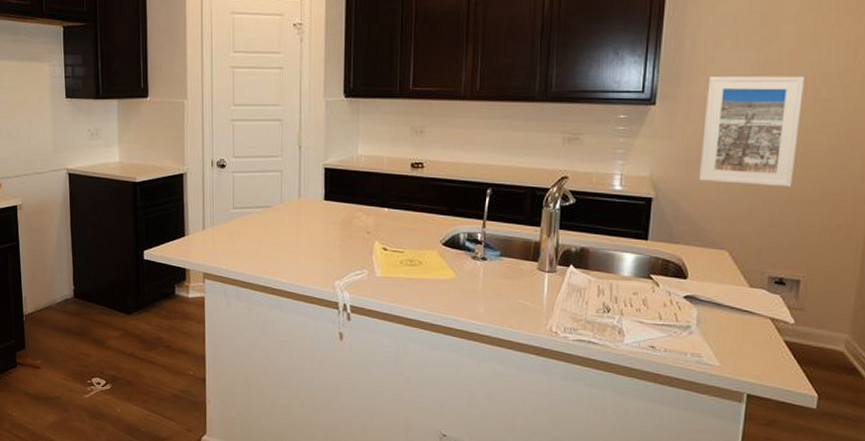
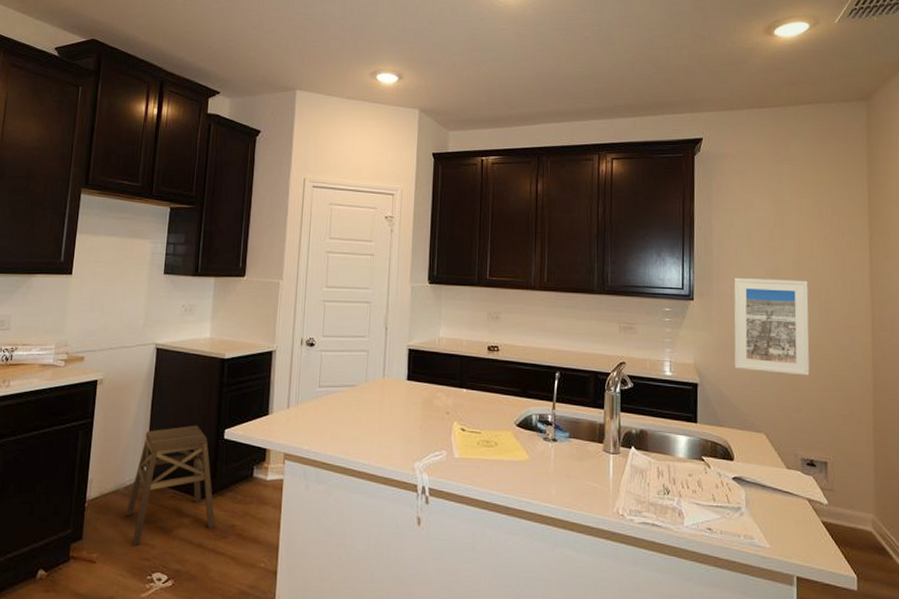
stool: none [61,246,144,355] -> present [126,425,215,547]

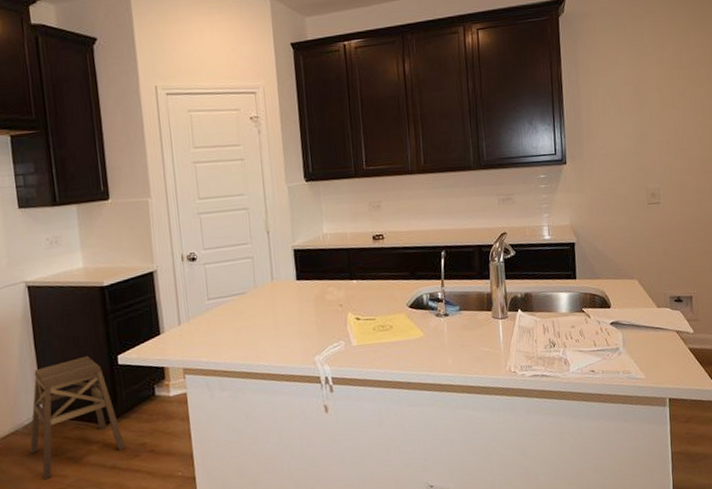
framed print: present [733,278,810,376] -> none [602,131,675,224]

